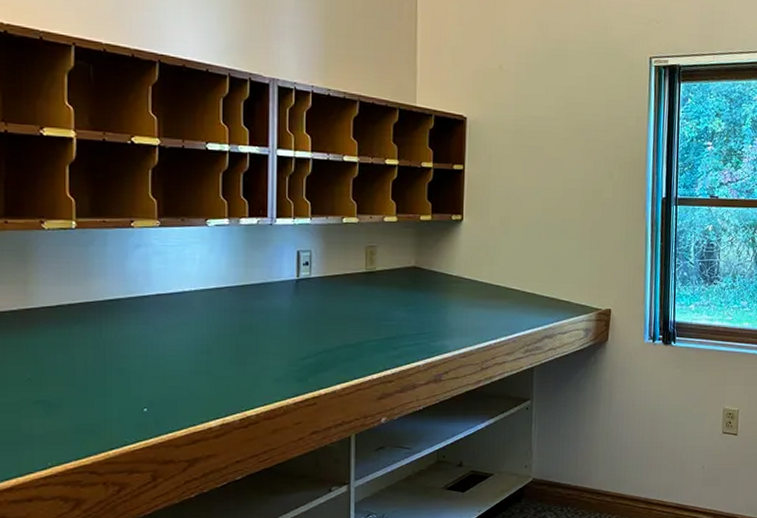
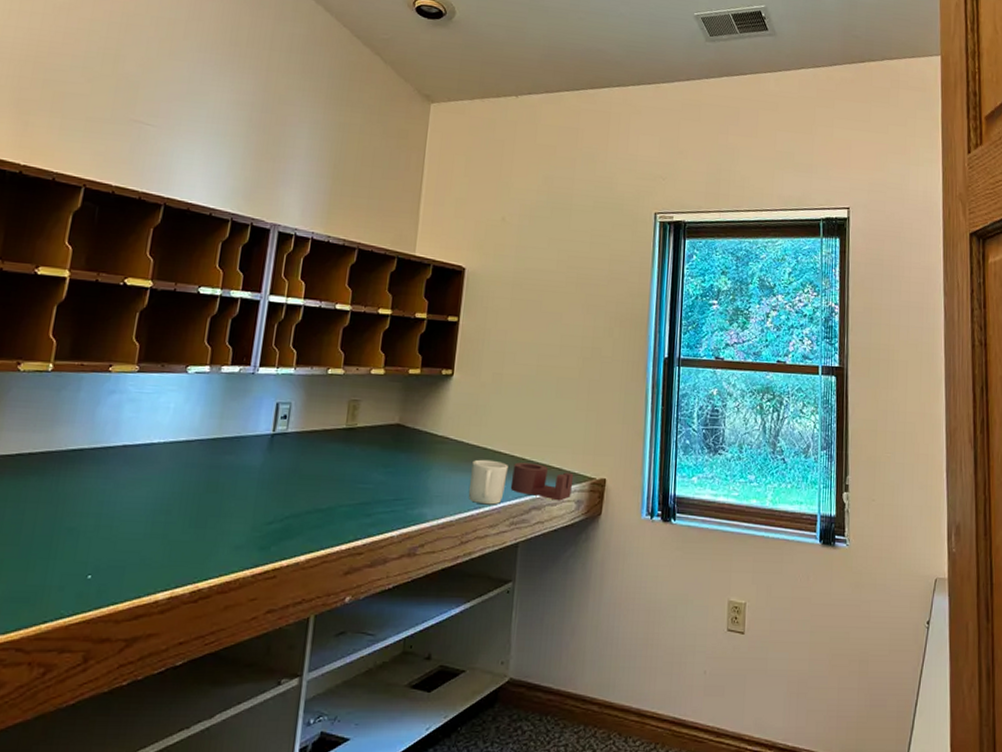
mug: none [485,295,520,335] -> present [468,459,508,505]
tape dispenser: none [523,297,582,330] -> present [510,462,574,501]

